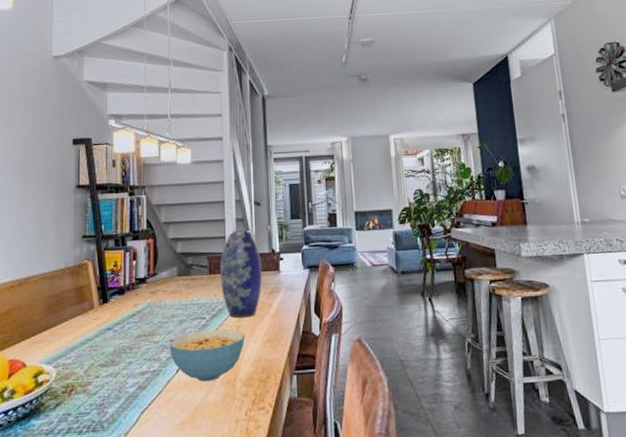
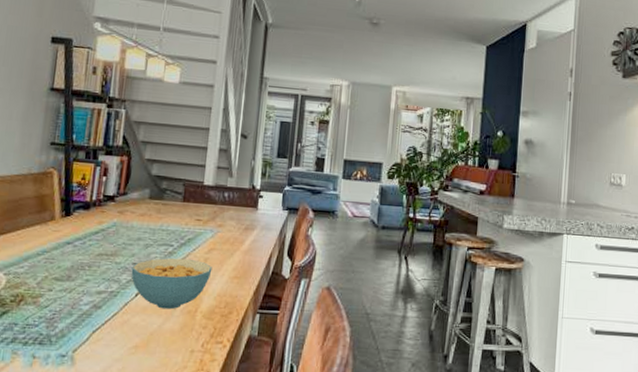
vase: present [220,230,262,318] -> none [193,160,240,250]

